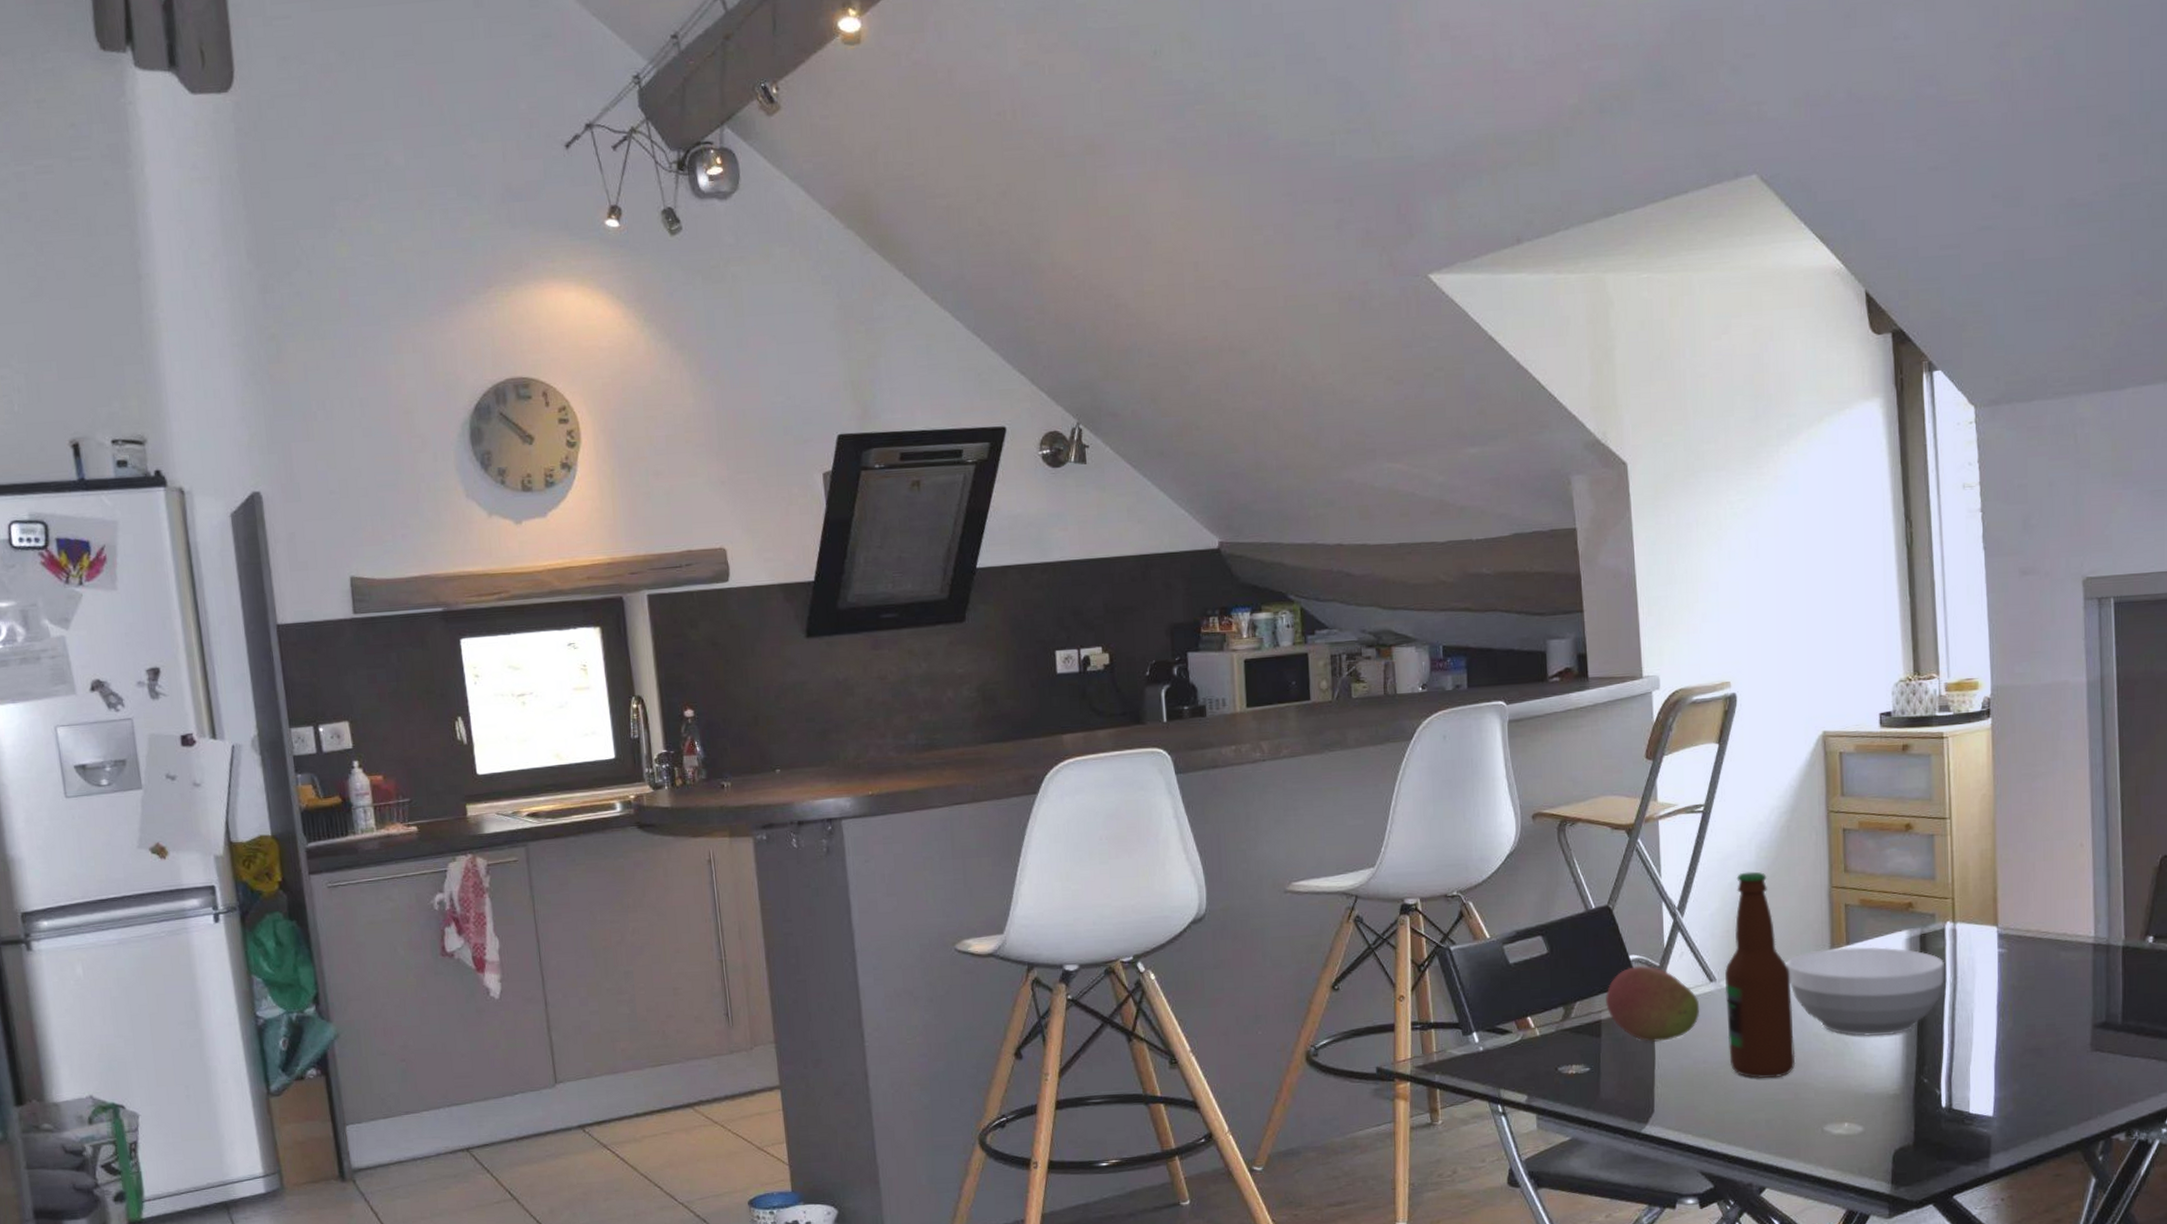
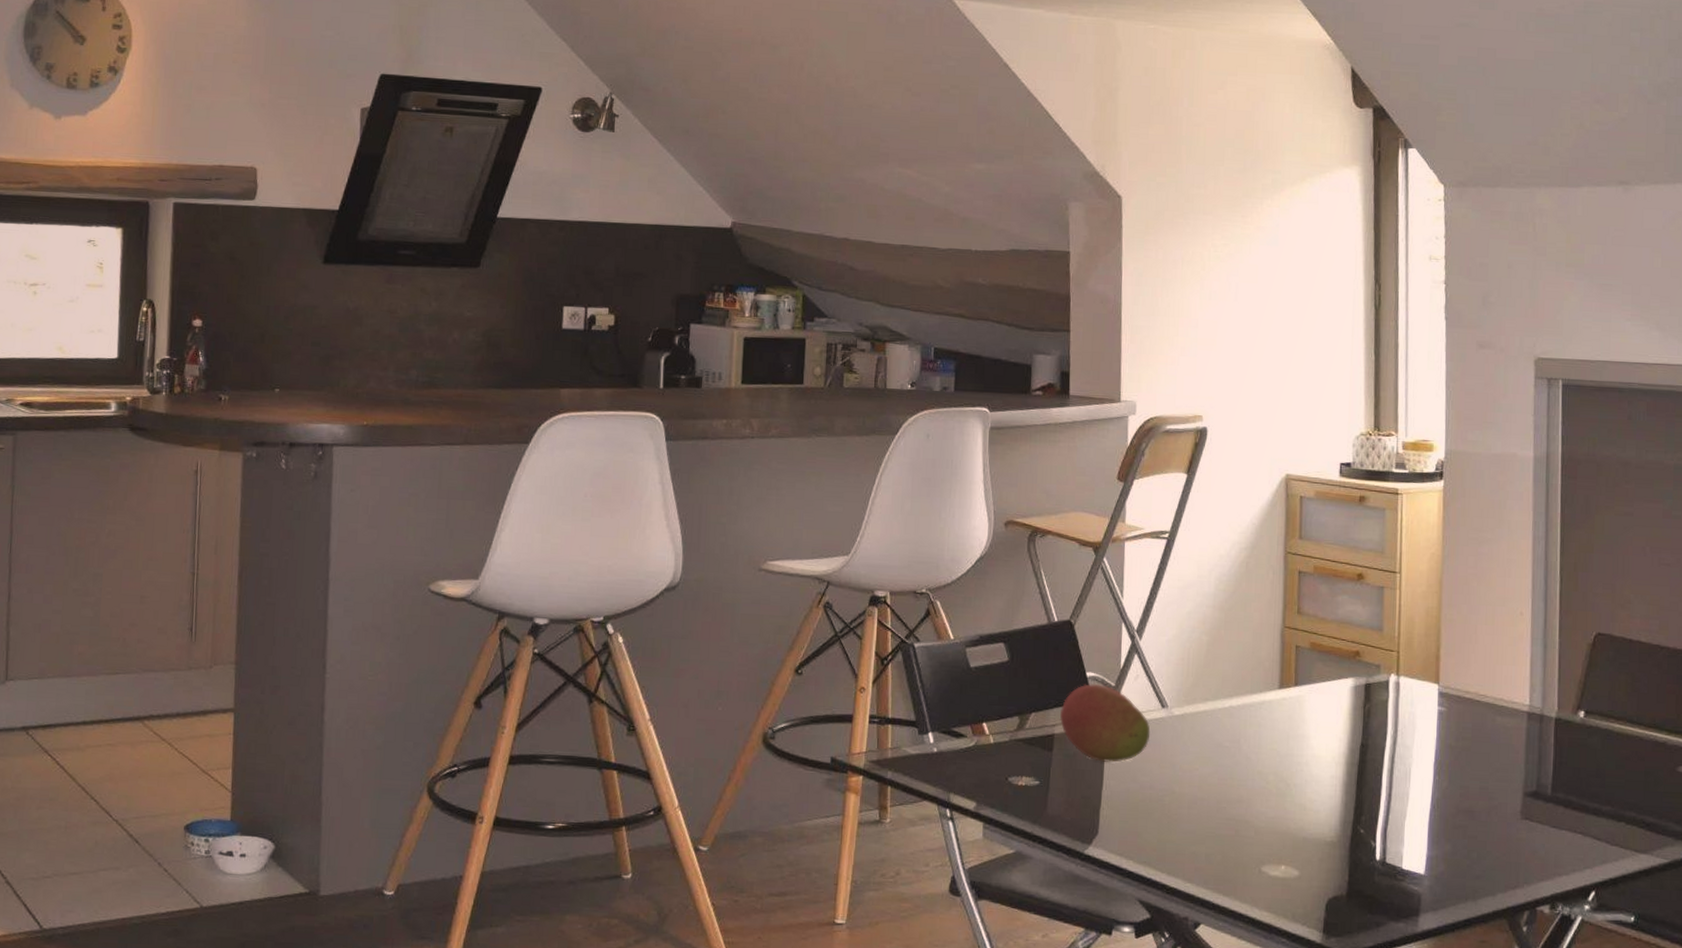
bottle: present [1725,871,1796,1078] -> none [1175,602,1240,812]
bowl: present [1787,947,1945,1037] -> none [1237,688,1387,781]

